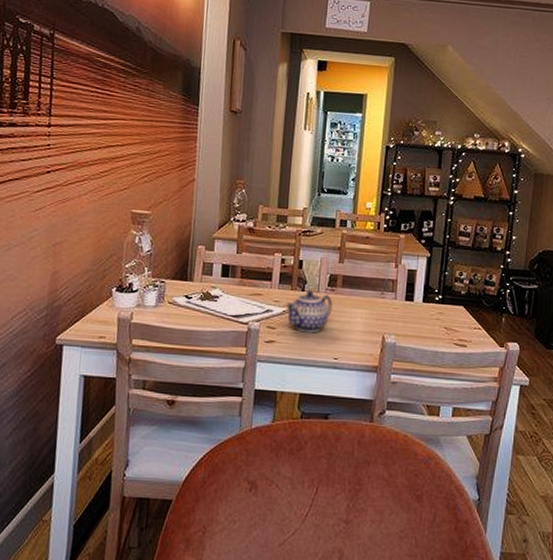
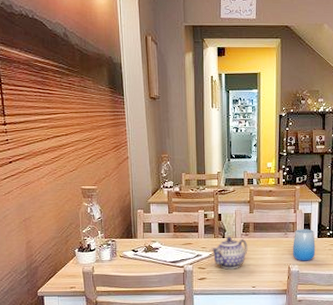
cup: none [389,289,420,332] -> present [293,229,316,261]

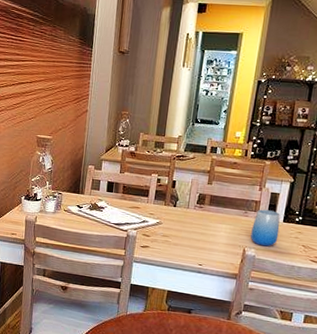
teapot: present [211,237,248,270] -> none [159,206,201,242]

